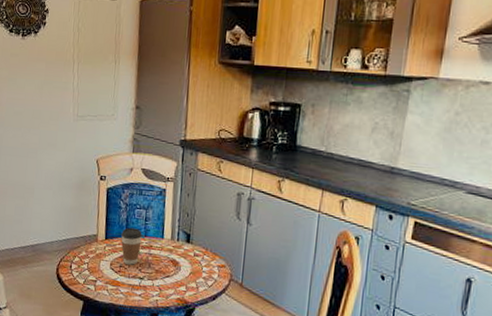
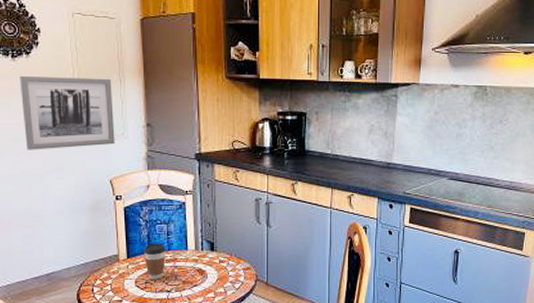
wall art: none [26,53,107,126] -> present [20,75,115,150]

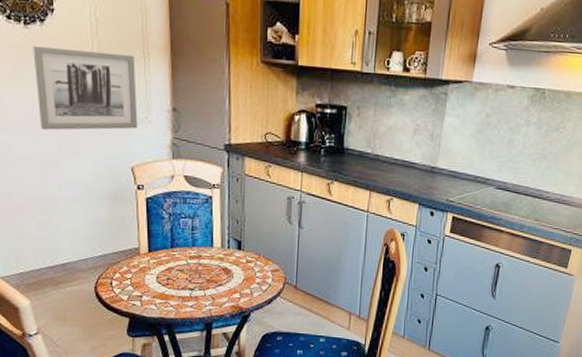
coffee cup: present [144,243,166,280] -> none [166,238,190,277]

